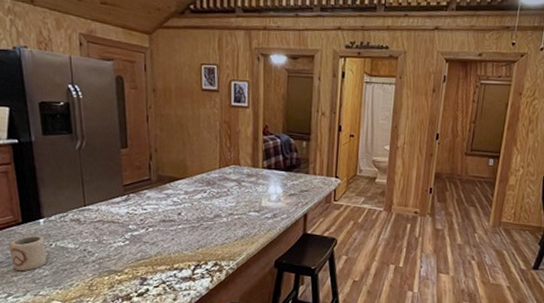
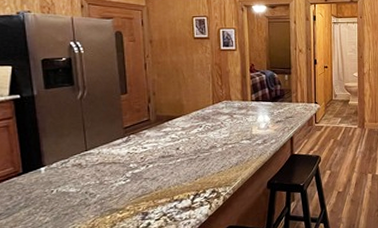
cup: present [9,235,46,272] -> none [9,183,47,222]

